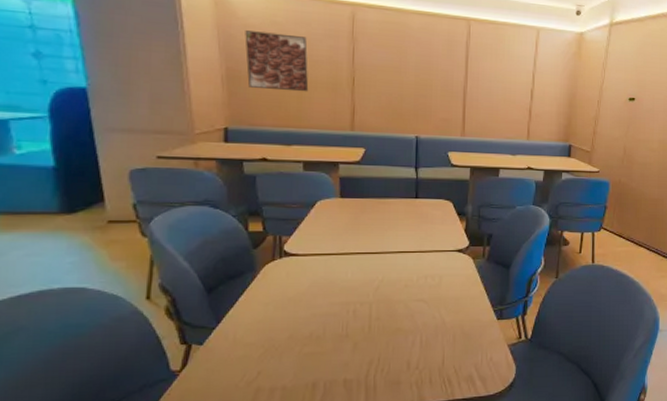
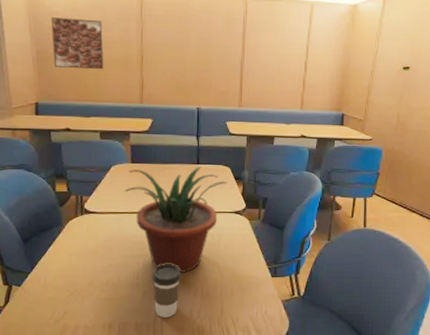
potted plant: none [331,201,449,321] -> present [124,167,227,274]
coffee cup: none [363,310,398,372] -> present [151,264,181,318]

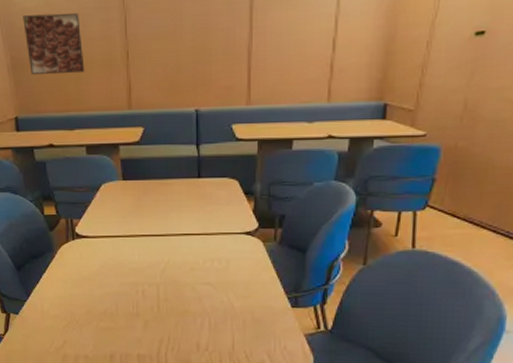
potted plant: present [124,167,227,274] -> none [117,181,235,303]
coffee cup: present [151,264,181,318] -> none [152,292,185,350]

